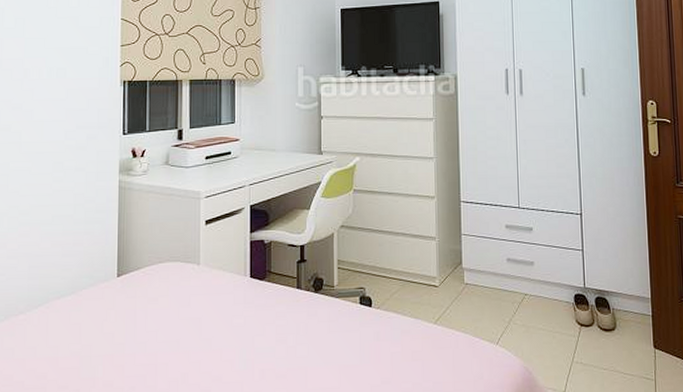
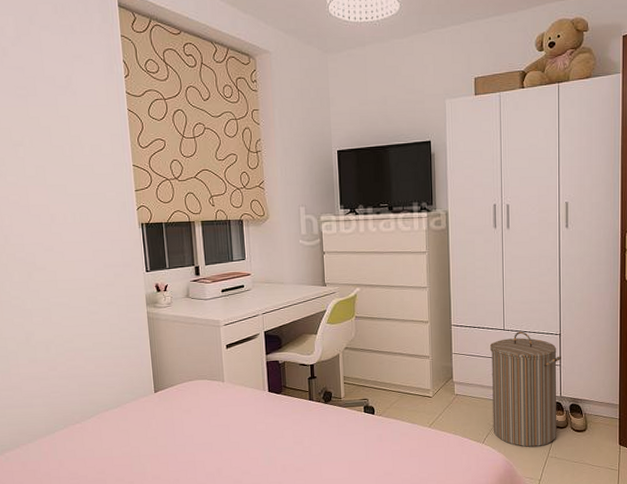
laundry hamper: none [503,210,583,350] -> present [489,331,561,447]

